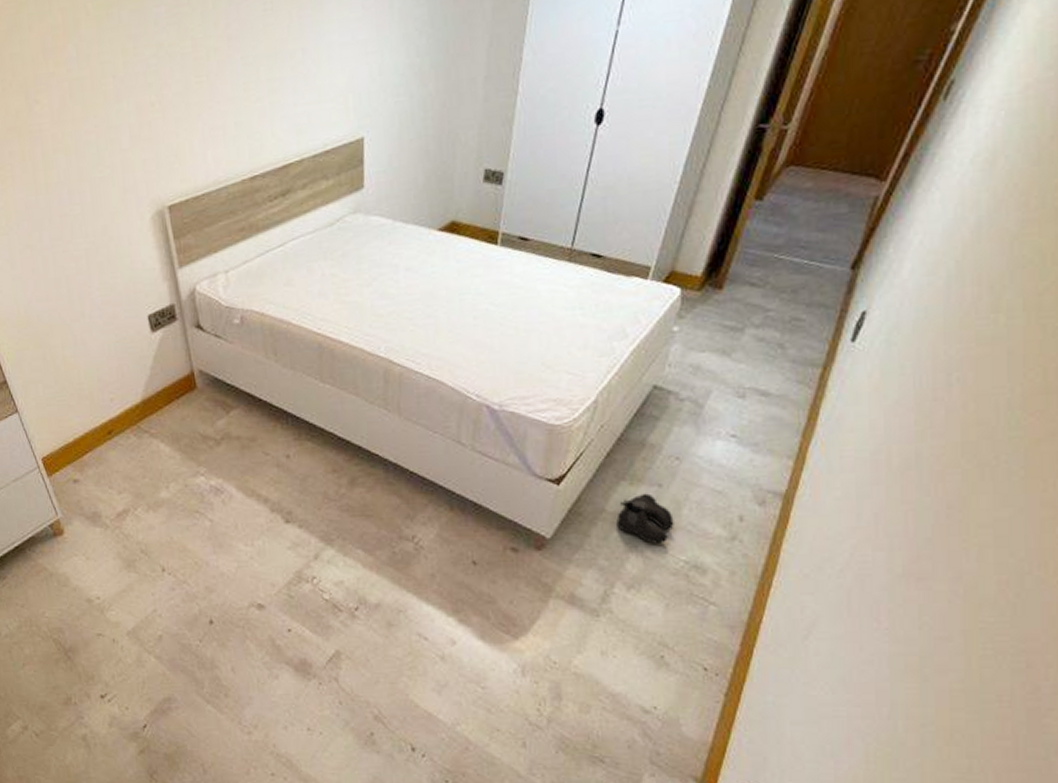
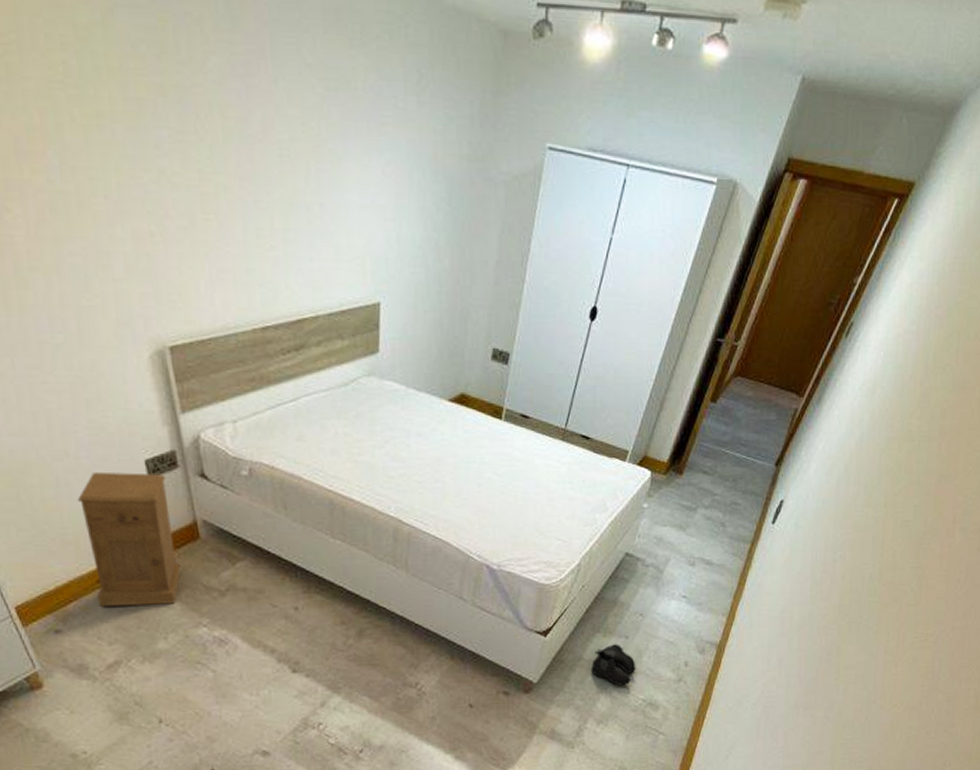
nightstand: none [91,327,181,457] -> present [77,471,181,606]

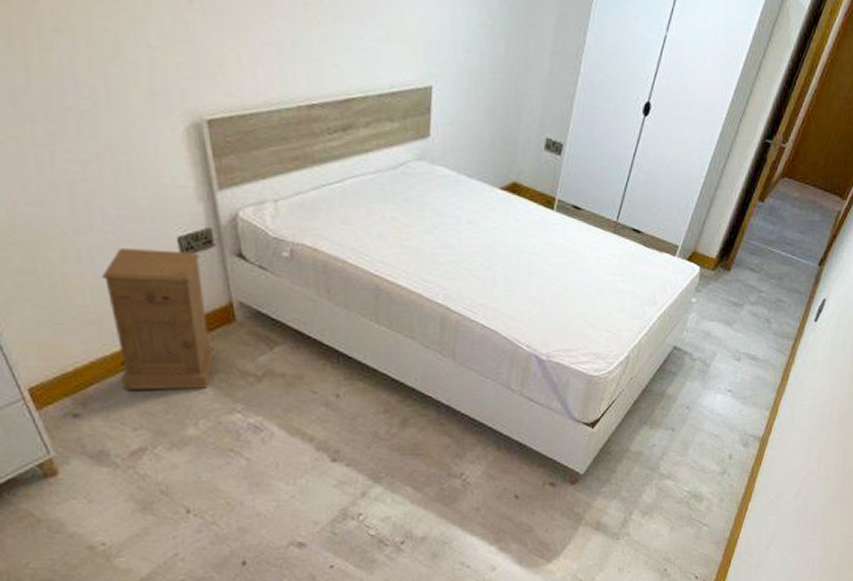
boots: present [591,644,636,686] -> none [638,436,682,478]

